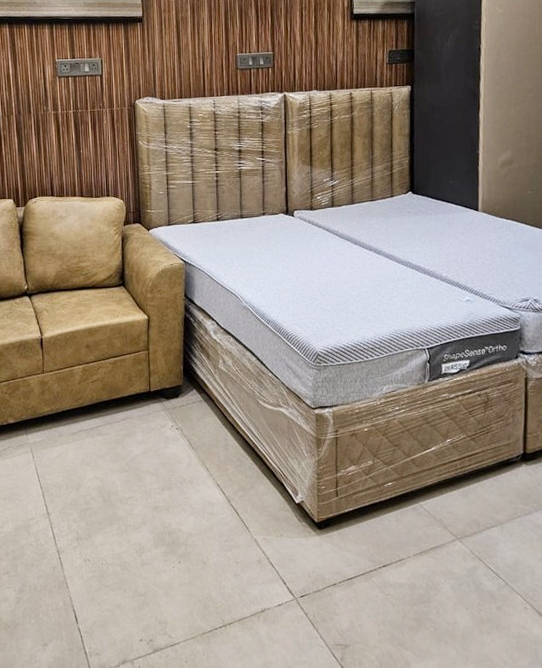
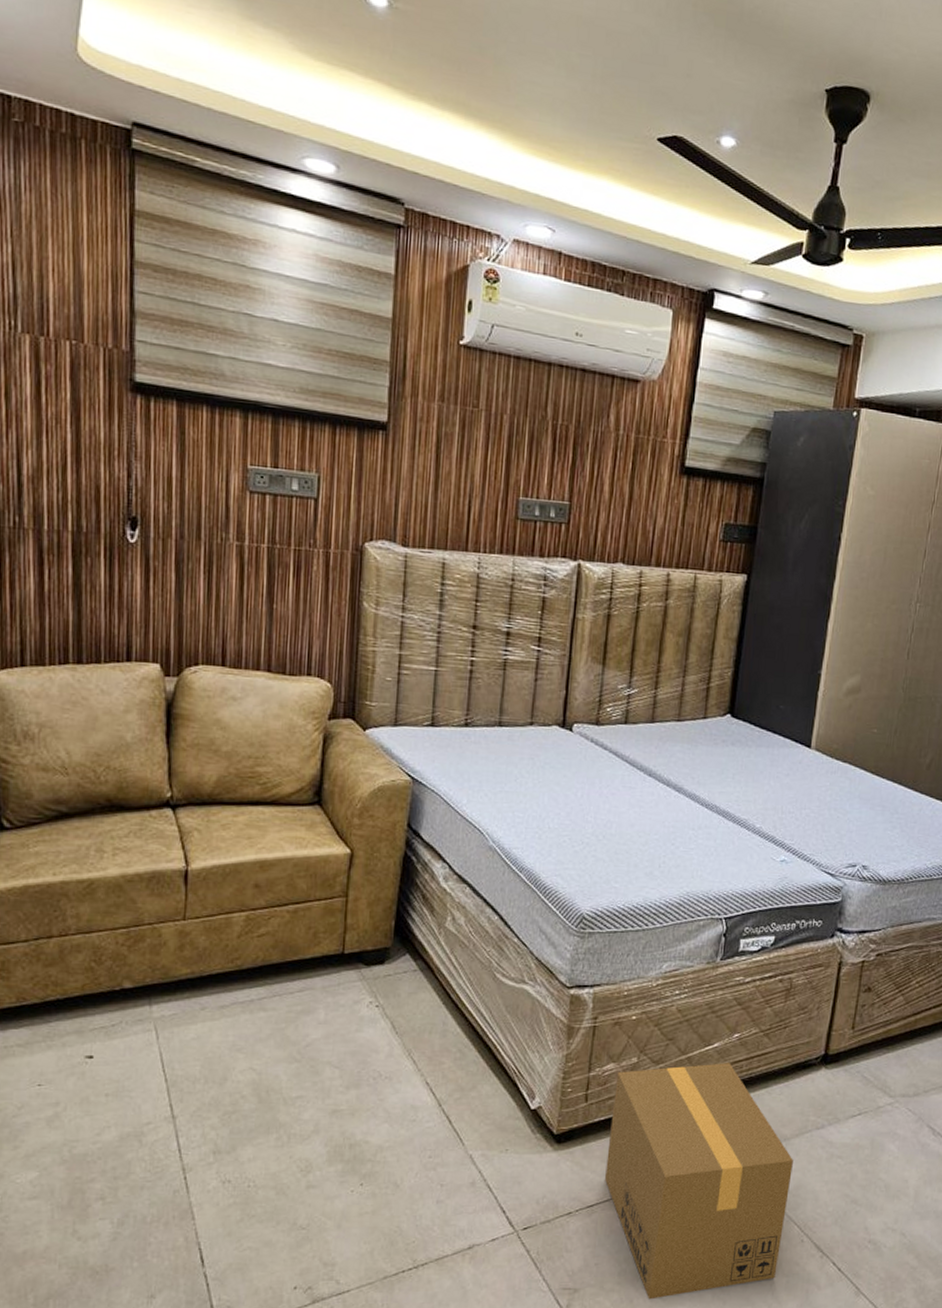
cardboard box: none [358,463,510,655] -> present [605,1063,793,1300]

